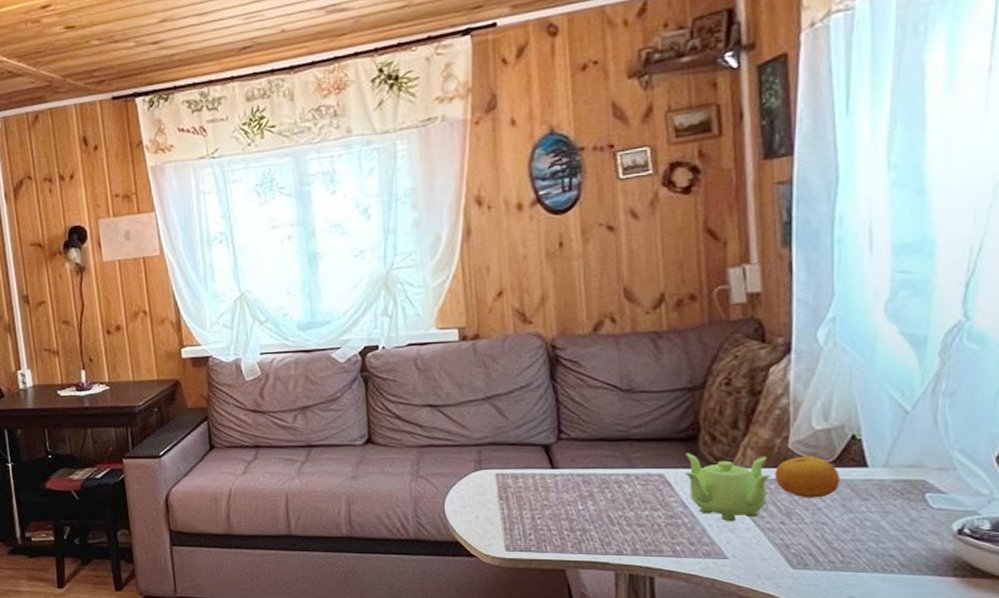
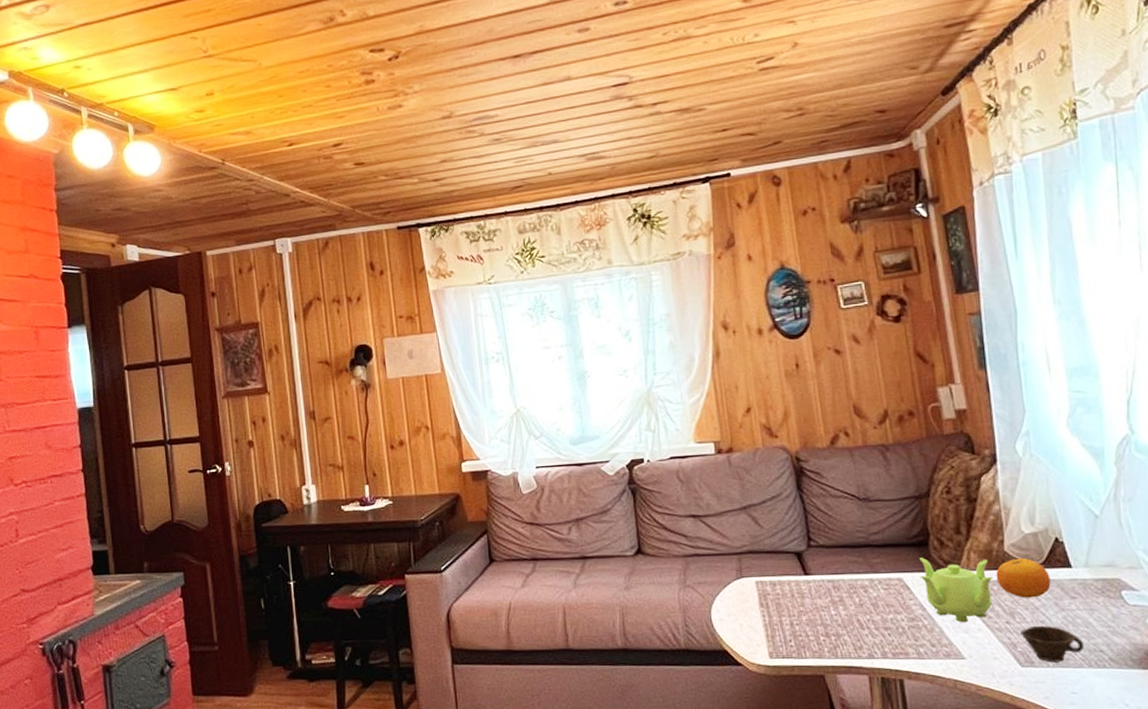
cup: none [796,527,872,566] -> present [1020,625,1085,663]

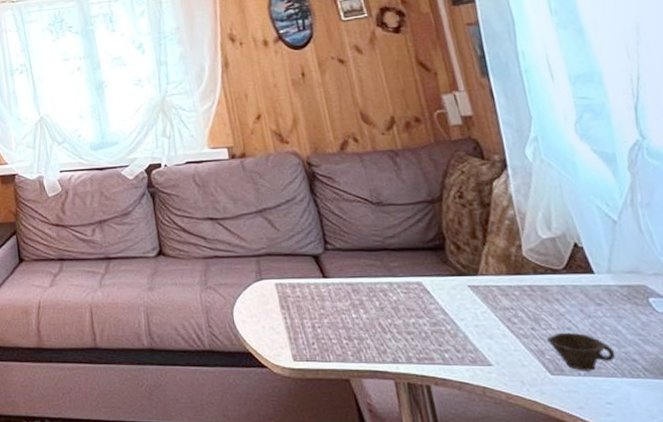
teapot: present [919,557,993,623] -> none [437,262,515,329]
fruit: present [996,558,1051,598] -> none [516,263,574,304]

